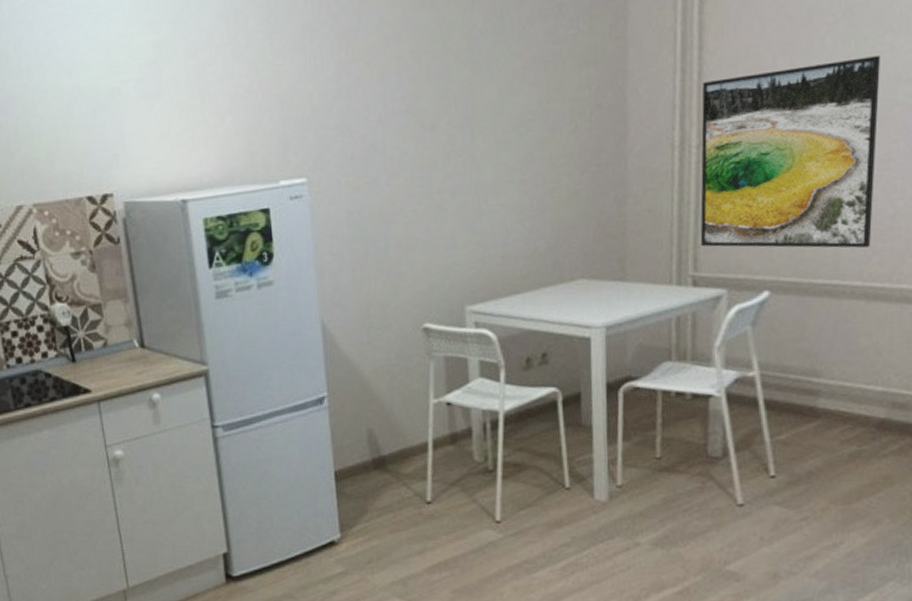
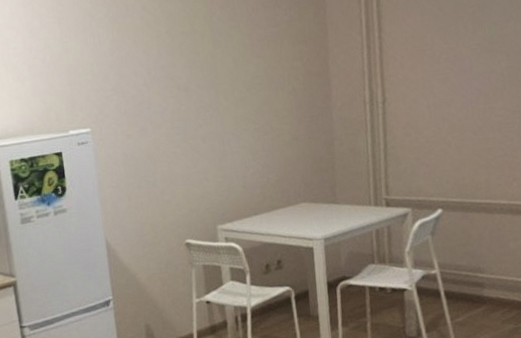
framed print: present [700,56,880,248] -> none [383,36,512,177]

